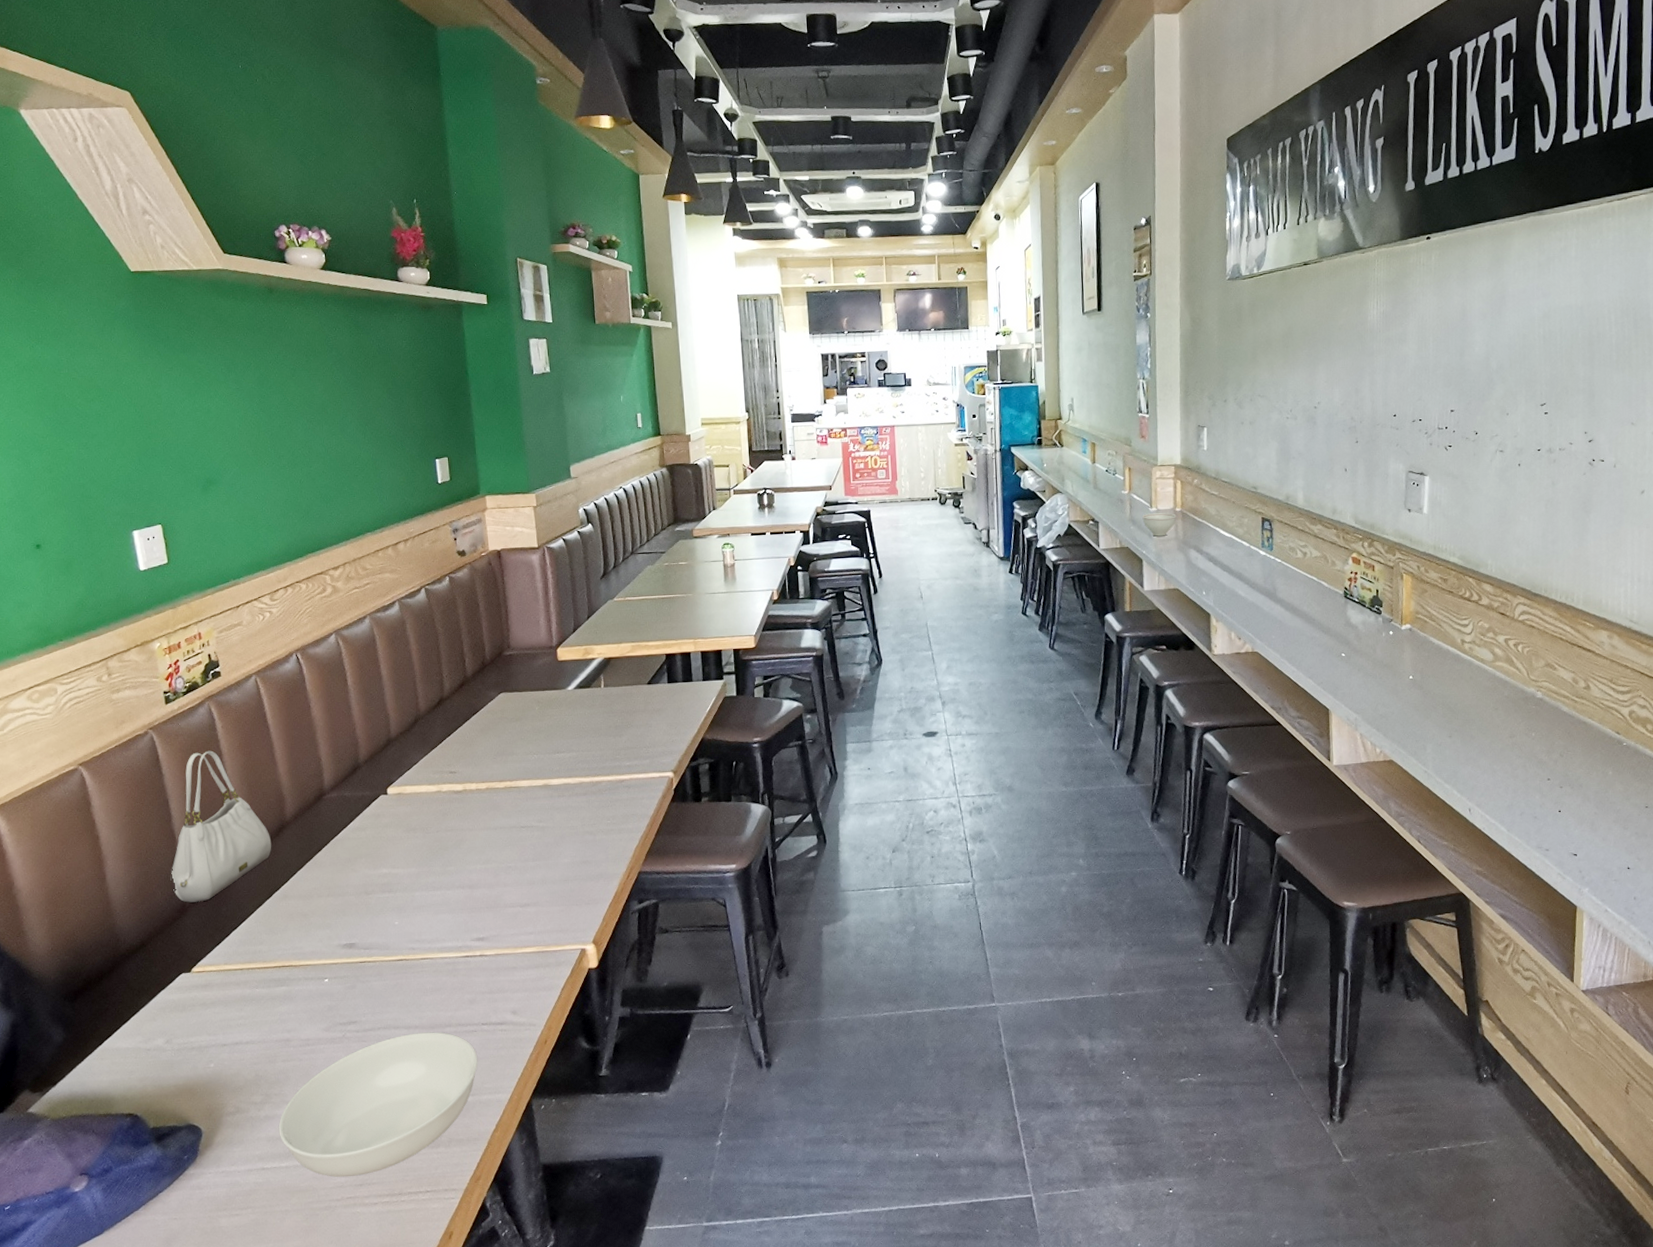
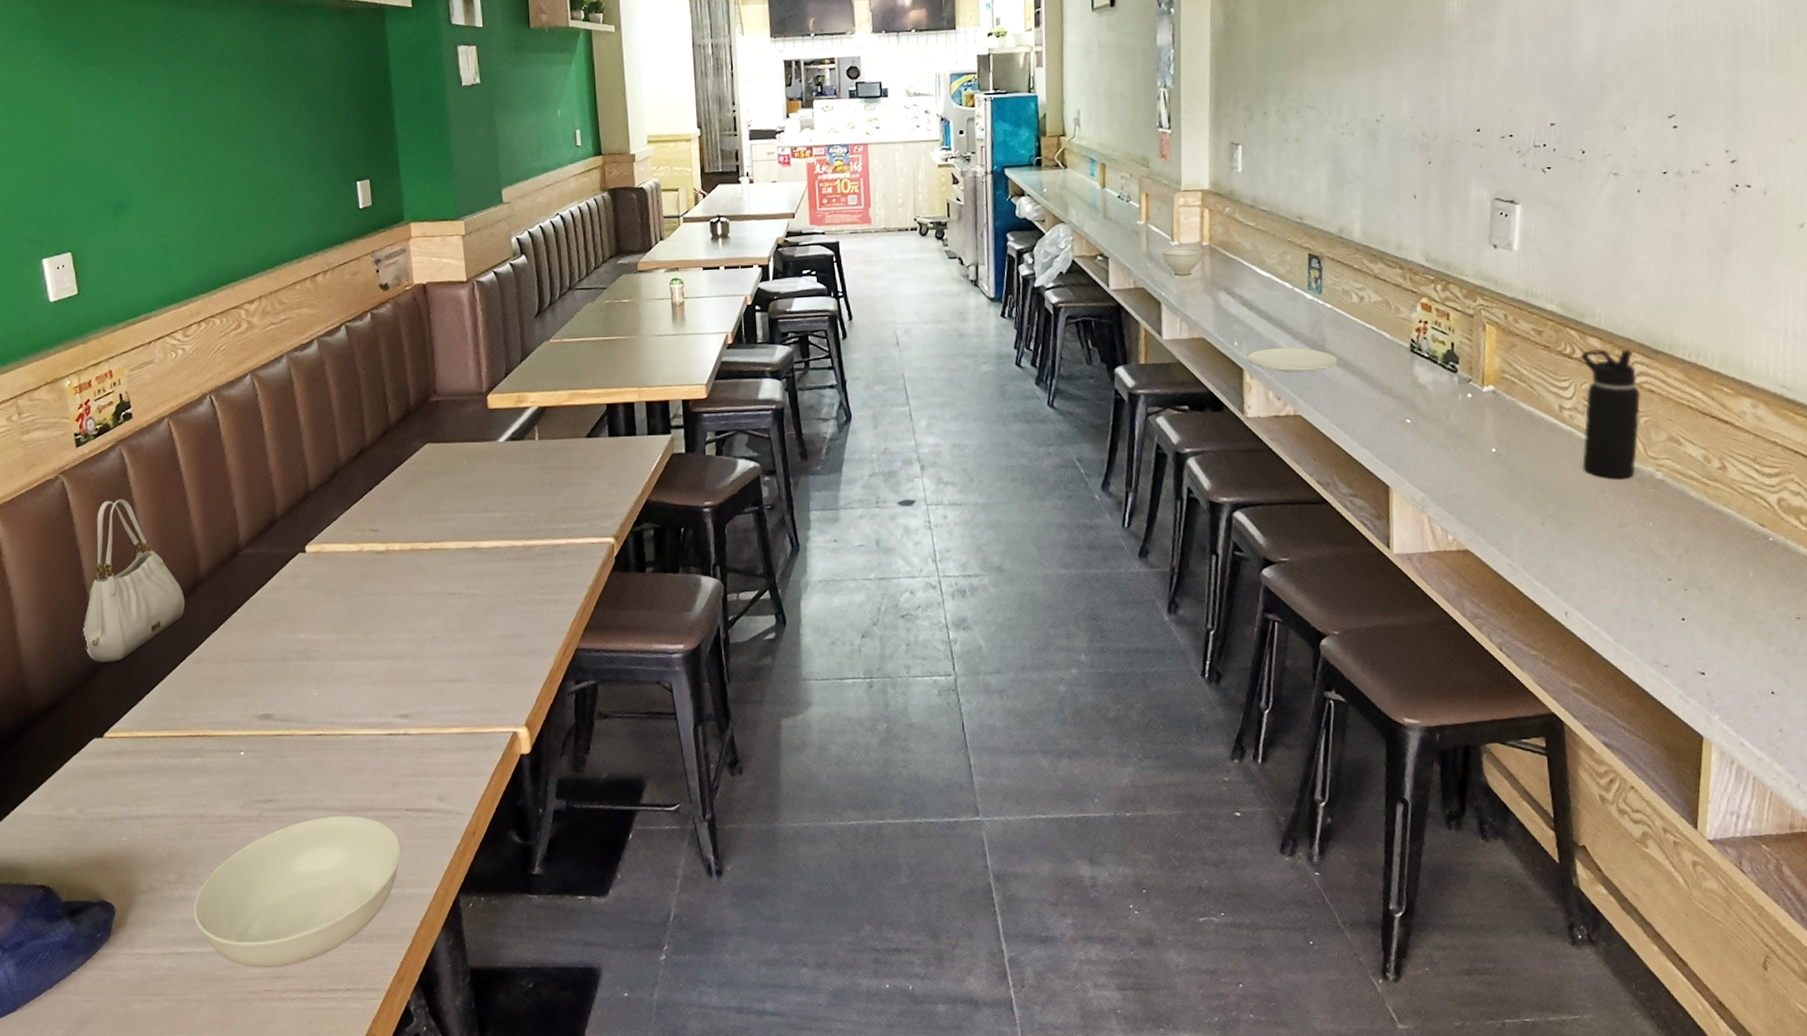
plate: none [1213,595,1287,617] -> present [1247,347,1338,373]
water bottle: none [1477,592,1524,699] -> present [1581,348,1641,479]

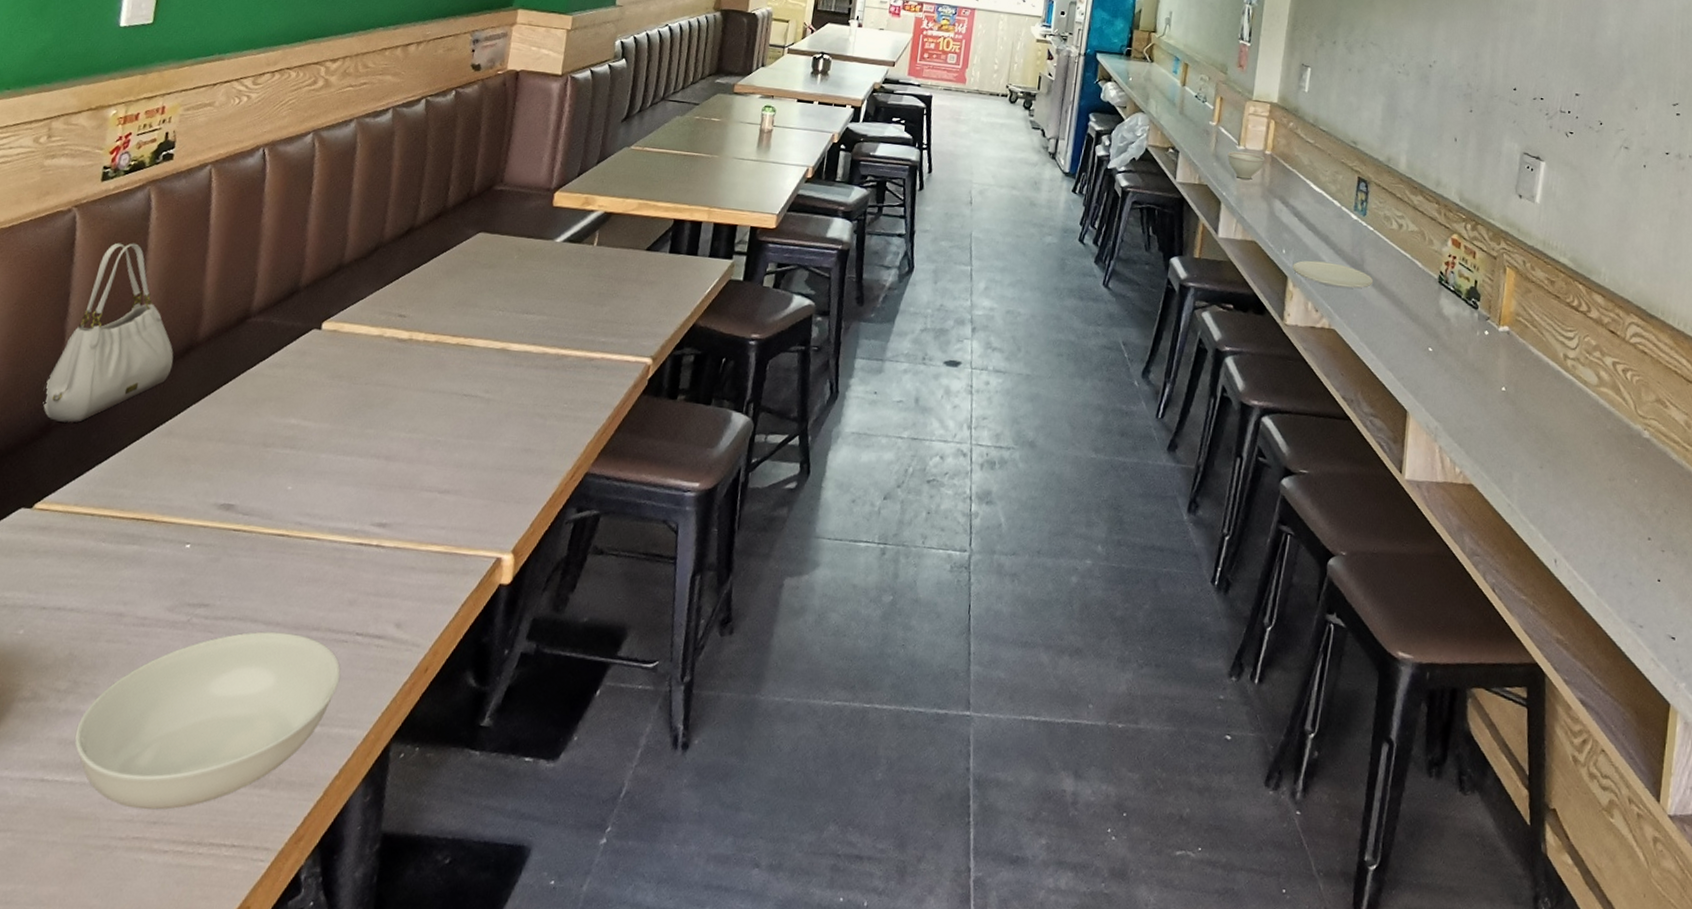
water bottle: present [1581,348,1641,479] -> none [1580,305,1636,433]

